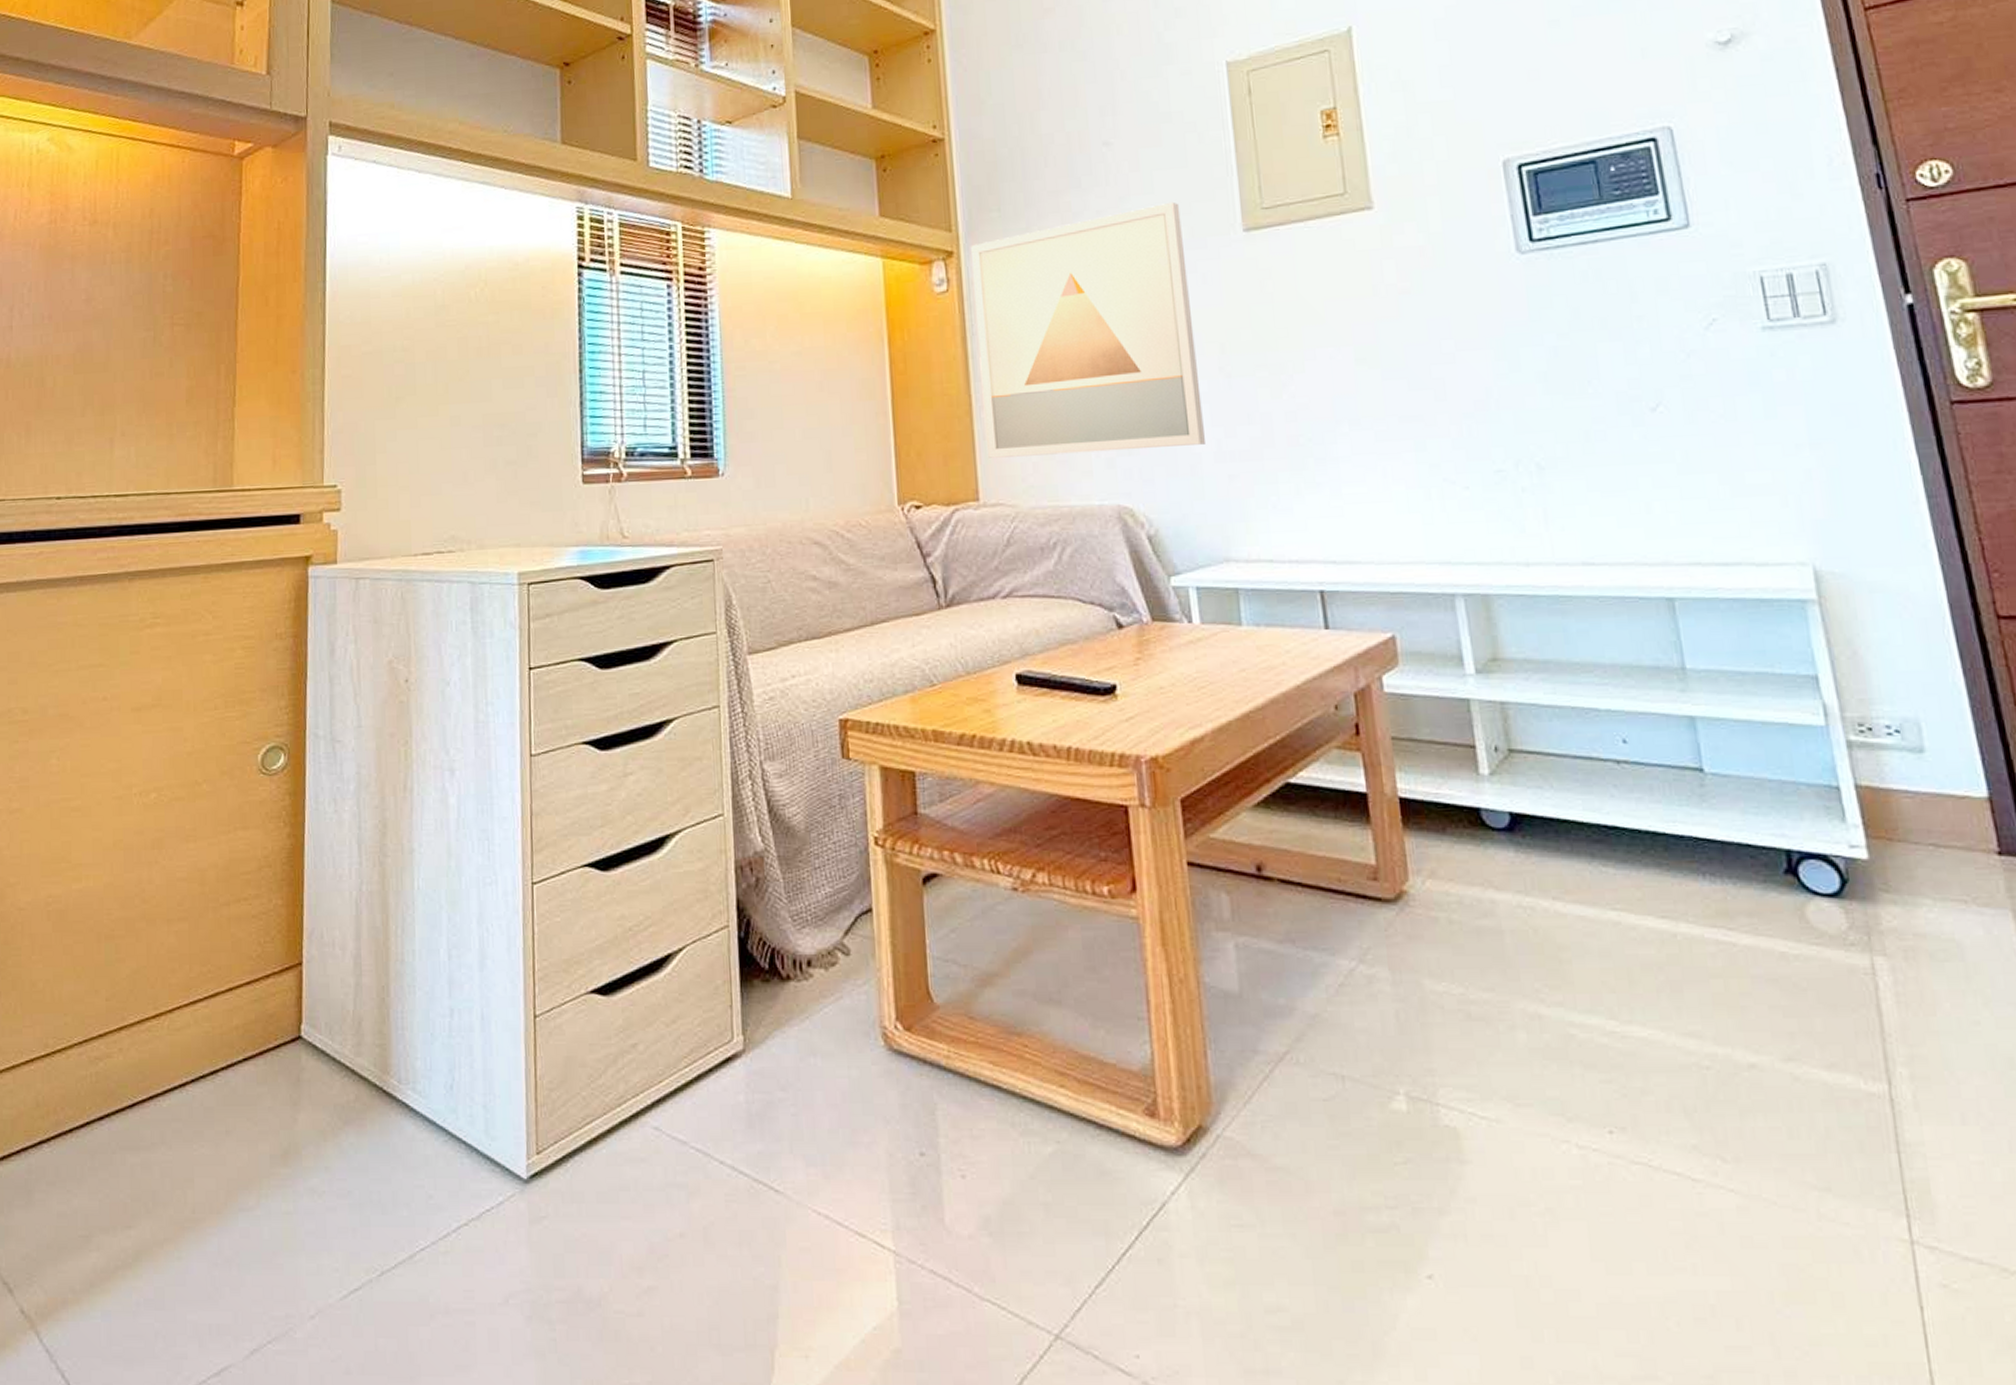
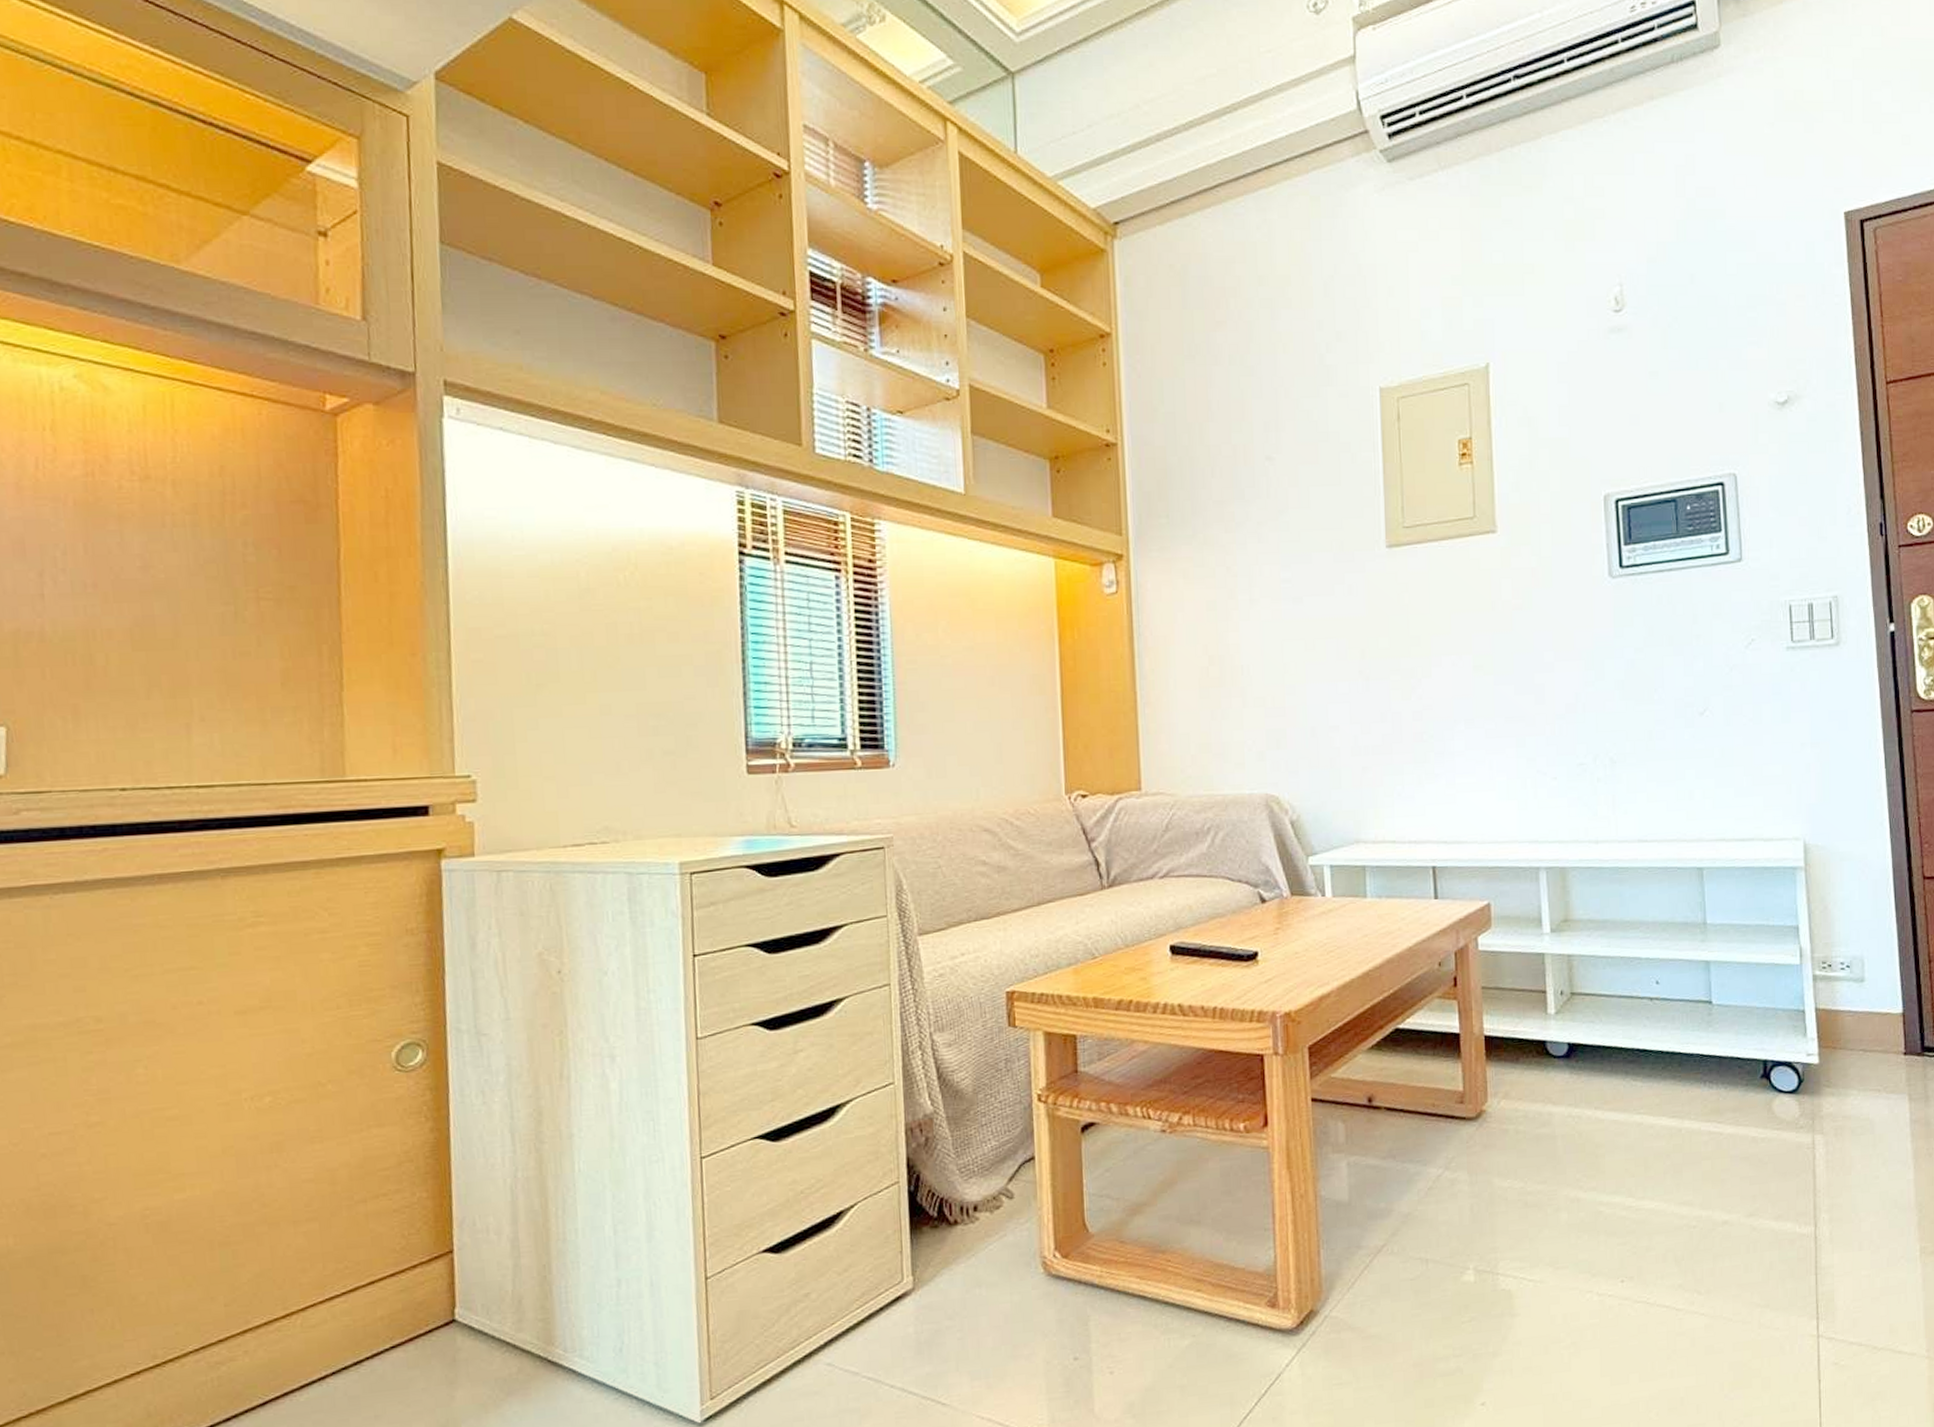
wall art: present [970,201,1205,458] -> none [1139,517,1344,751]

